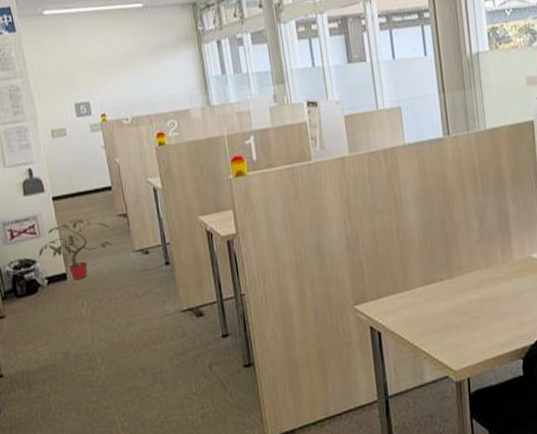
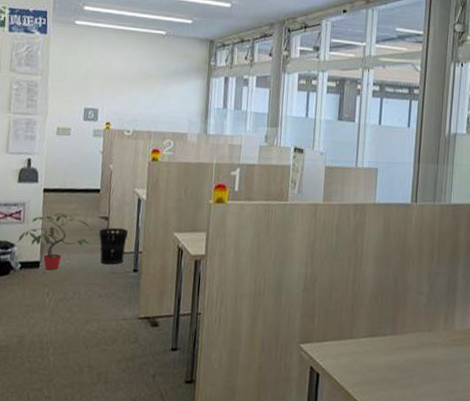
wastebasket: none [120,222,153,263] -> present [99,227,128,265]

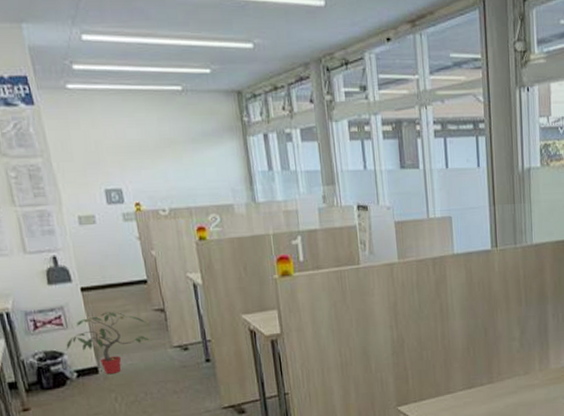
wastebasket: present [99,227,128,265] -> none [157,318,192,359]

